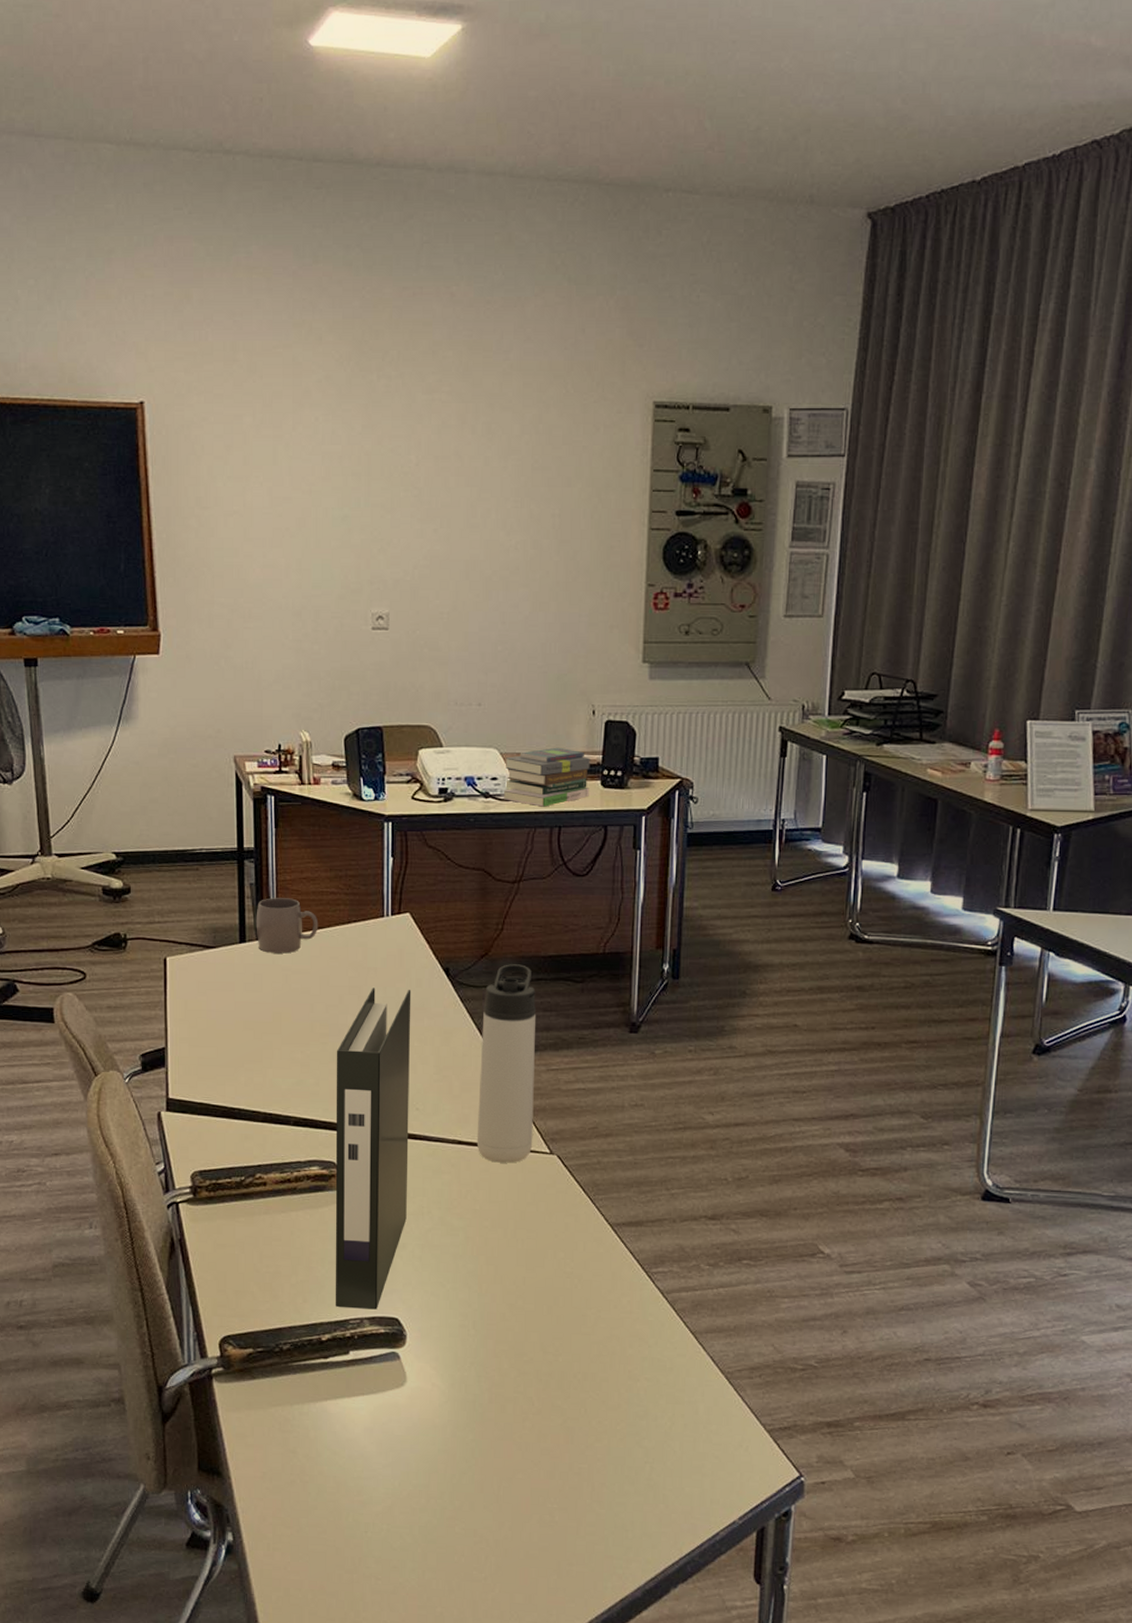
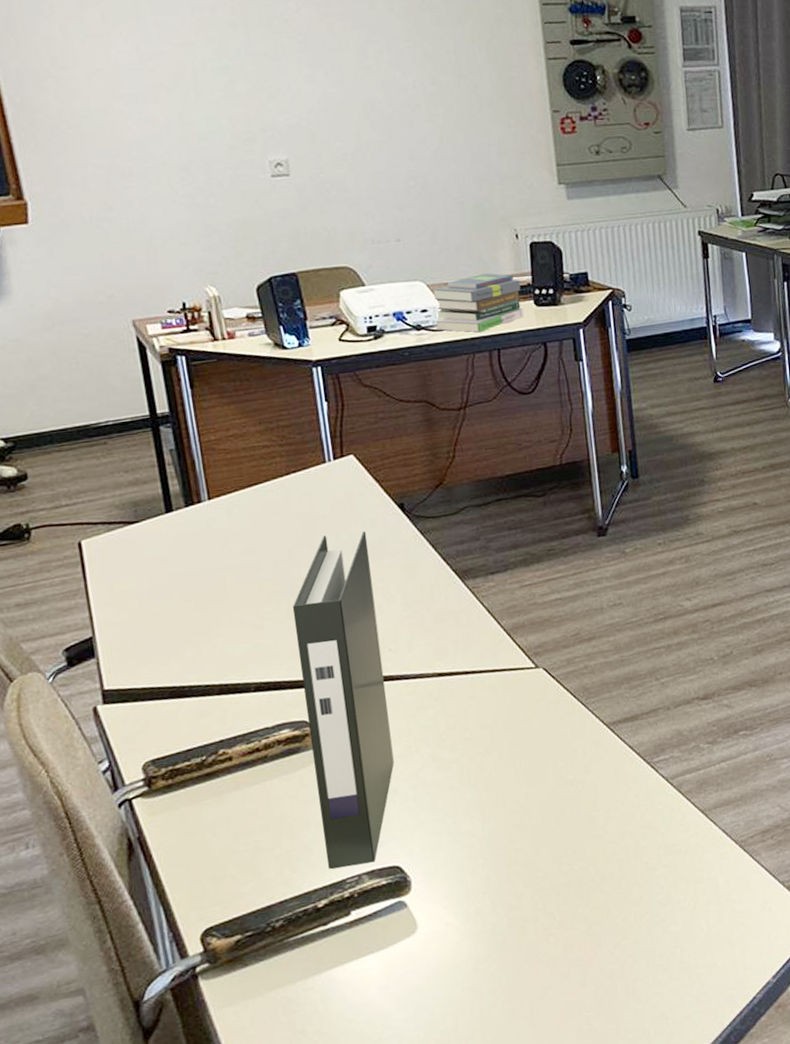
mug: present [256,898,319,954] -> none [181,458,254,519]
thermos bottle: present [476,964,536,1163] -> none [445,488,517,688]

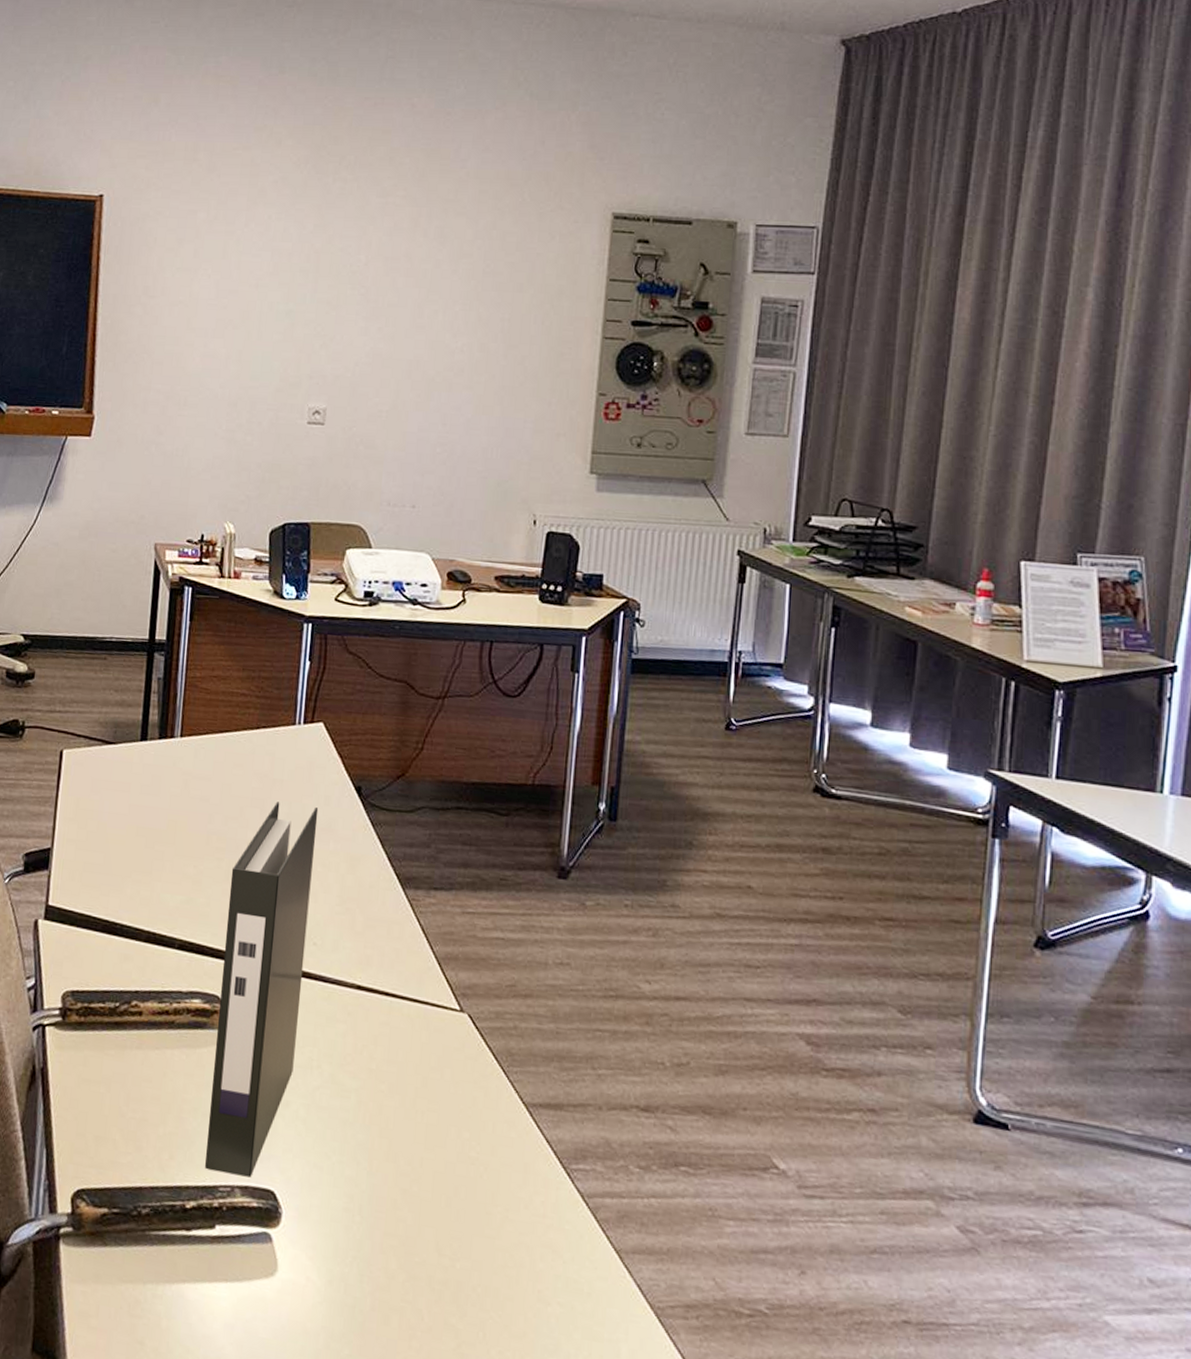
books: present [433,273,524,333] -> none [432,556,529,619]

